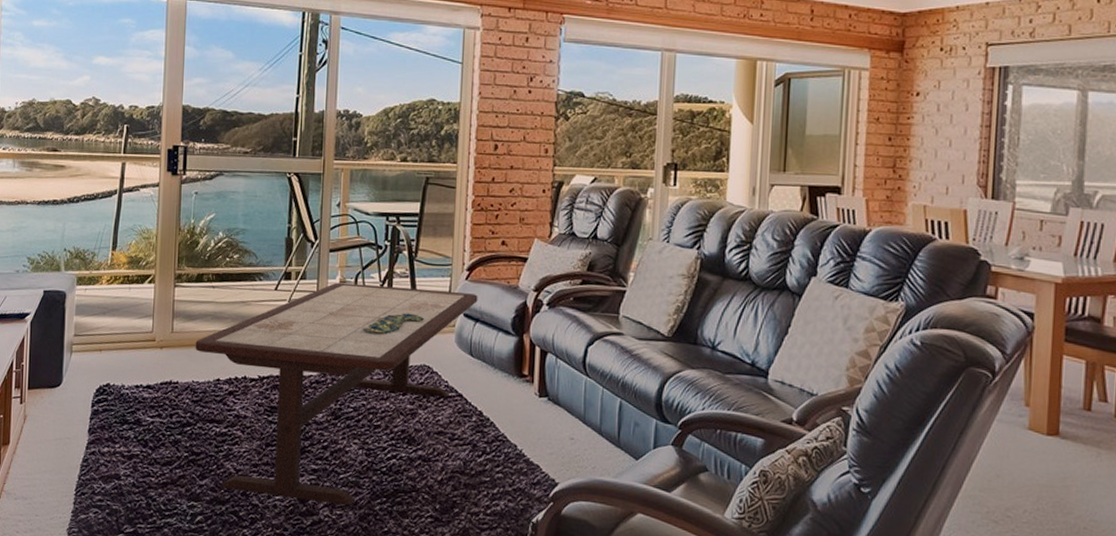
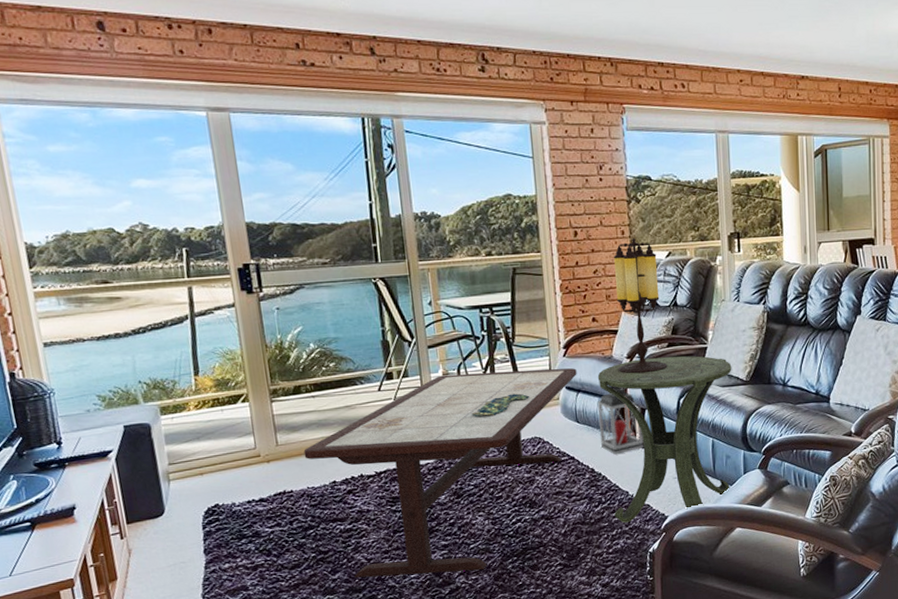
lantern: none [494,320,542,399] -> present [598,386,644,454]
side table: none [498,294,653,482] -> present [597,356,732,523]
table lamp: none [522,157,581,311] -> present [613,237,668,374]

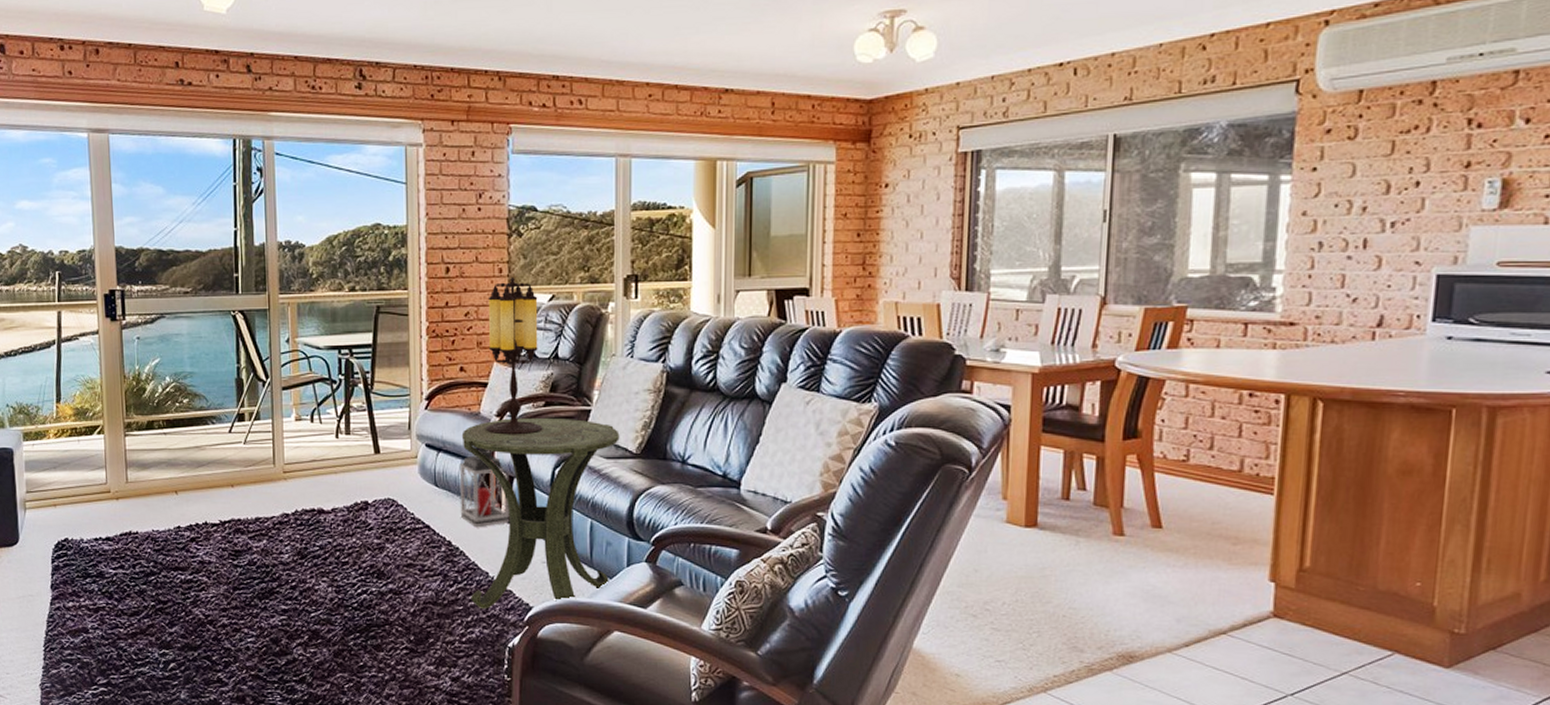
coffee table: present [303,368,577,578] -> none [151,421,439,643]
decorative bowl: present [471,393,530,417] -> none [322,447,386,470]

